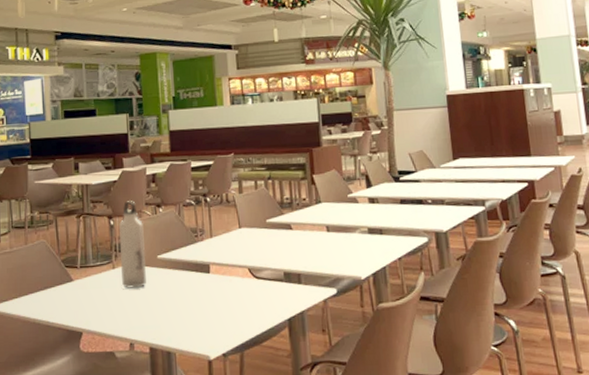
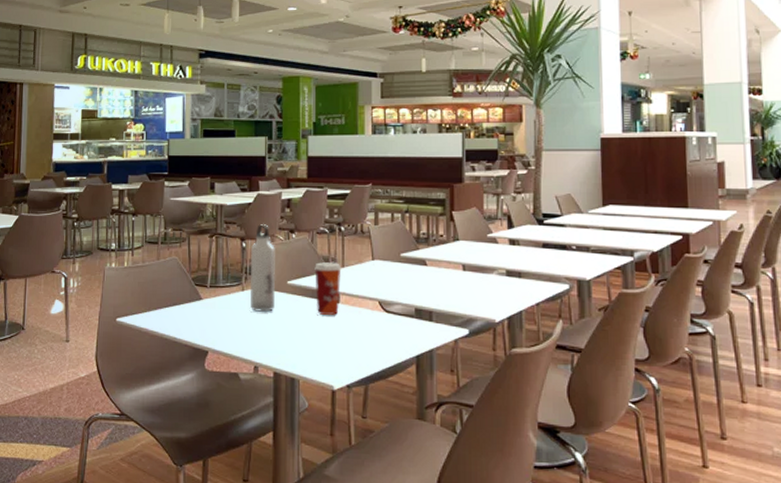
paper cup: none [183,233,210,286] -> present [315,262,342,315]

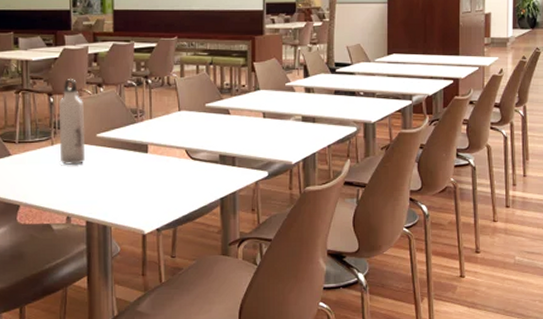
paper cup: present [315,262,342,315] -> none [123,114,150,165]

